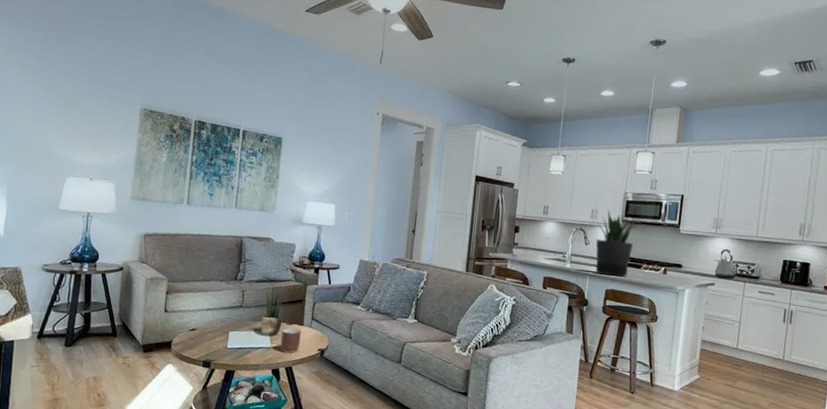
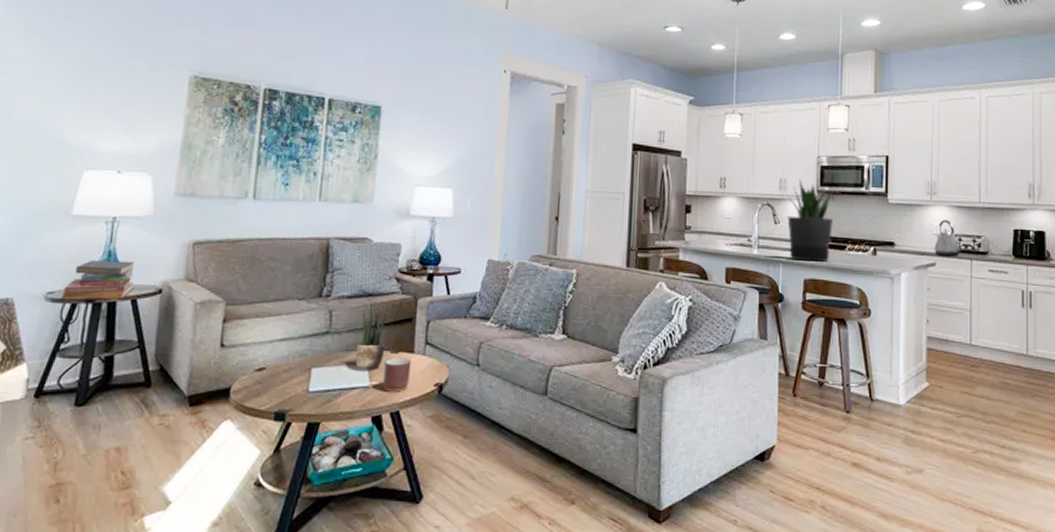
books: none [54,243,104,273] -> present [63,259,135,301]

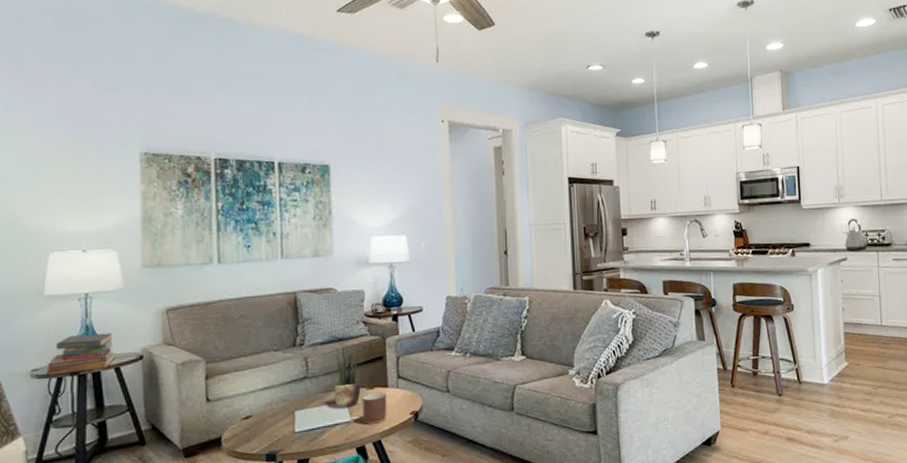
planter: present [787,179,833,262] -> none [714,195,755,268]

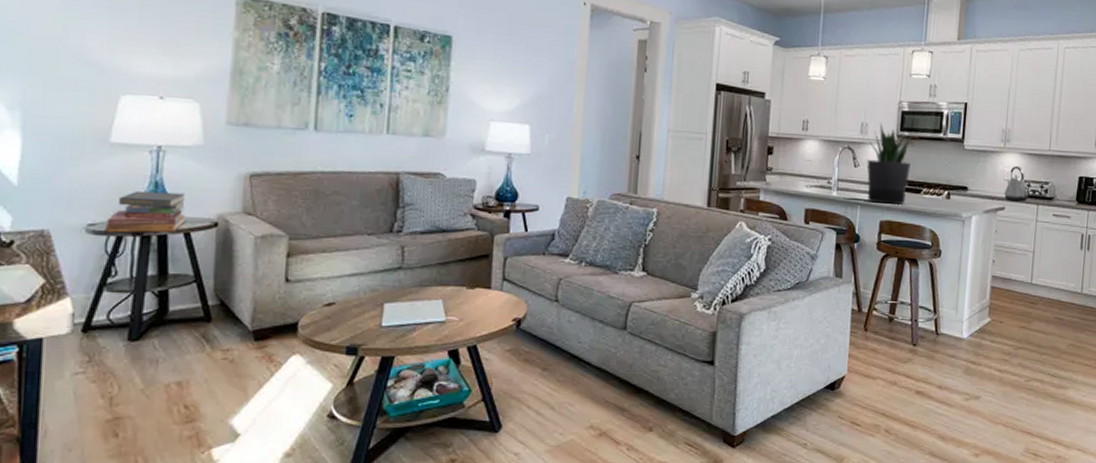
potted plant: present [334,347,361,406] -> none [430,239,464,304]
mug: present [361,392,387,424] -> none [458,293,488,327]
planter: none [714,195,755,268] -> present [867,123,911,205]

